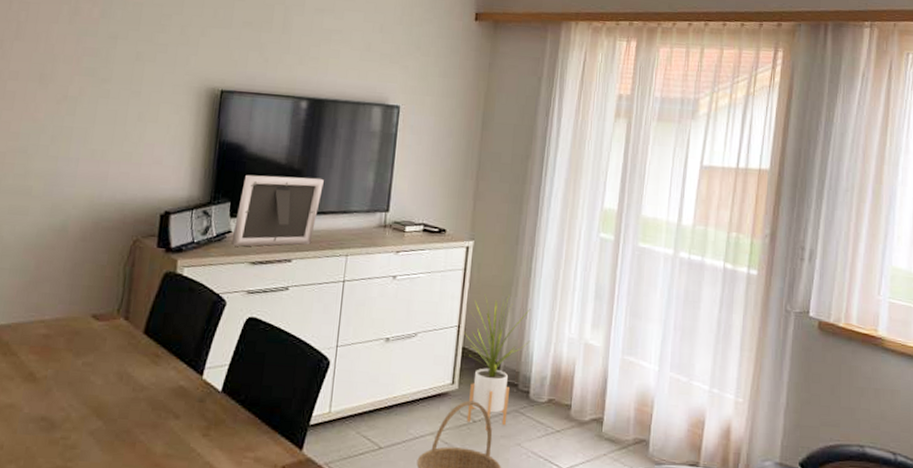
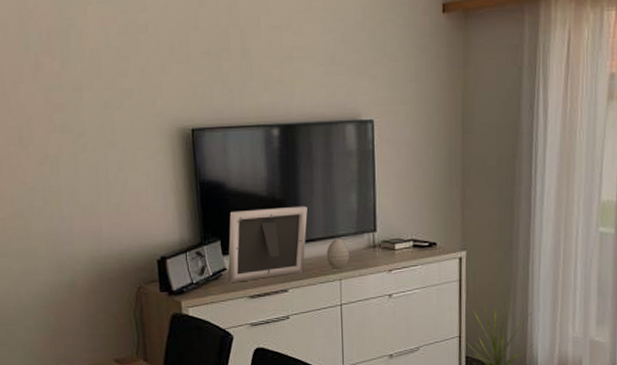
vase: none [335,213,360,245] -> present [326,238,350,269]

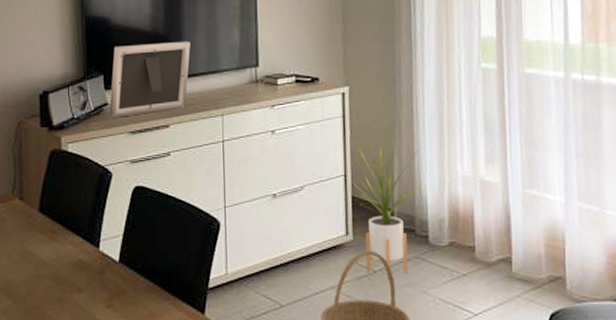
vase: present [326,238,350,269] -> none [208,73,232,104]

